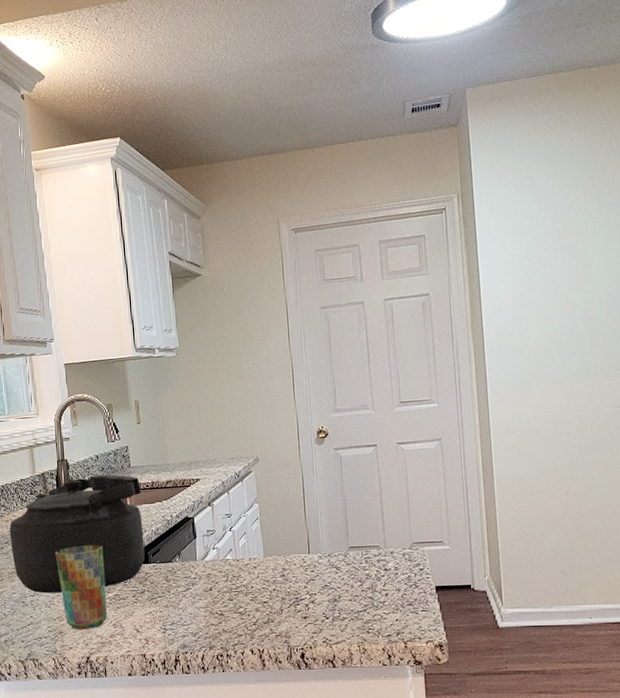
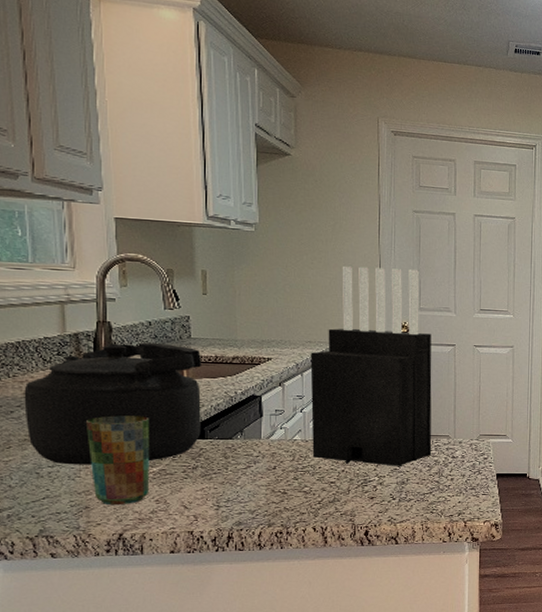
knife block: none [234,369,362,583] -> present [310,265,432,466]

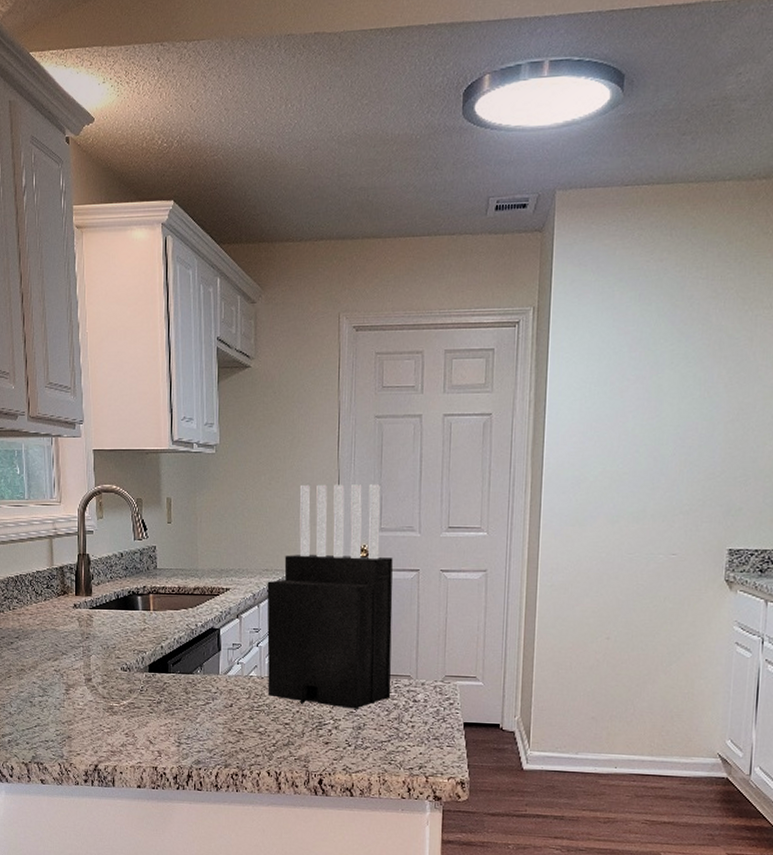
kettle: present [24,342,202,465] -> none [21,574,167,696]
cup: present [86,415,150,504] -> none [69,647,121,736]

